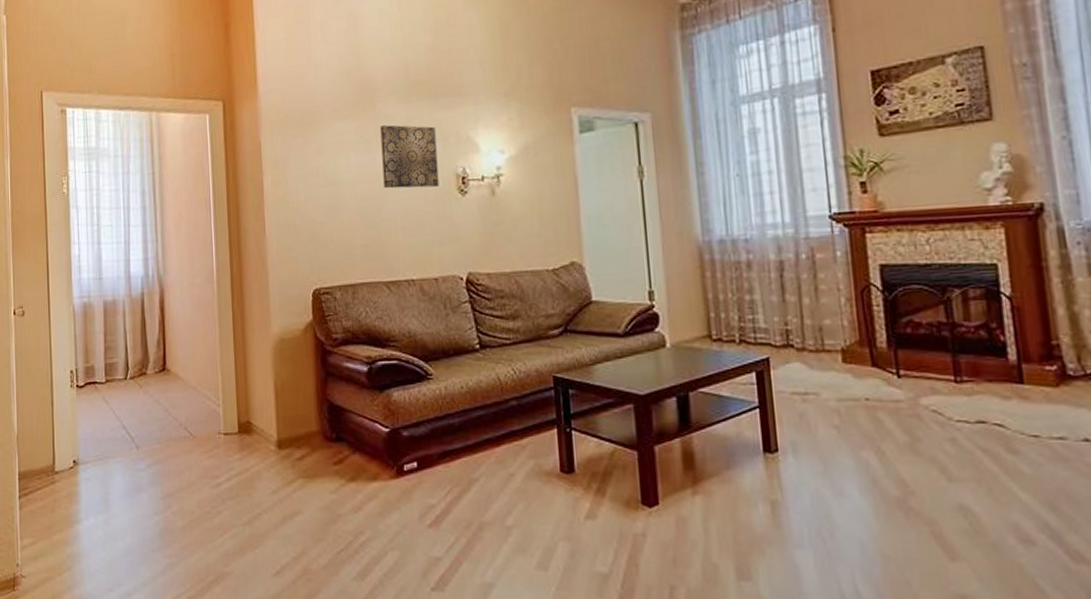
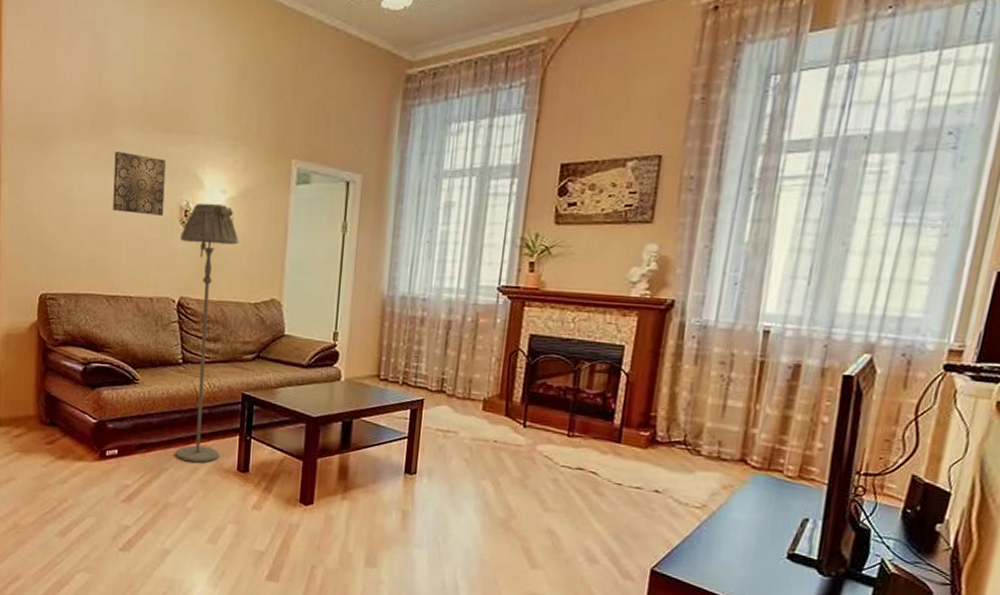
floor lamp: none [460,165,538,468] -> present [176,203,239,463]

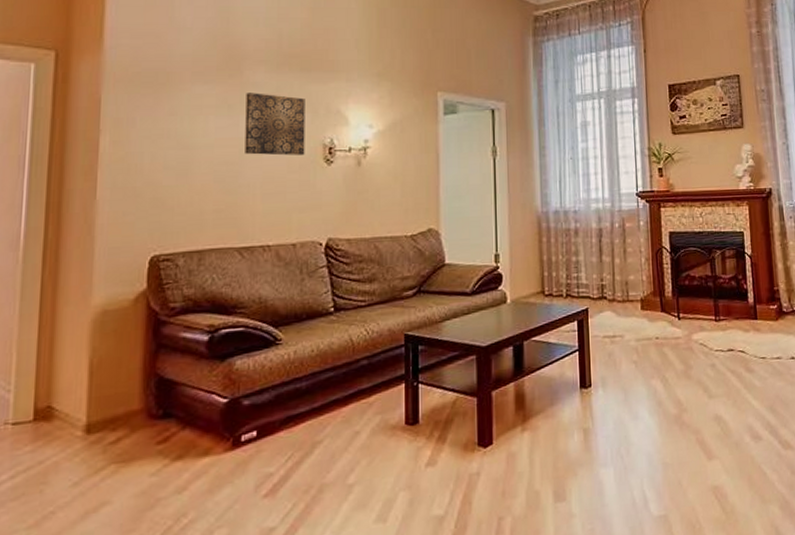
floor lamp: present [176,203,239,463] -> none [325,138,390,427]

